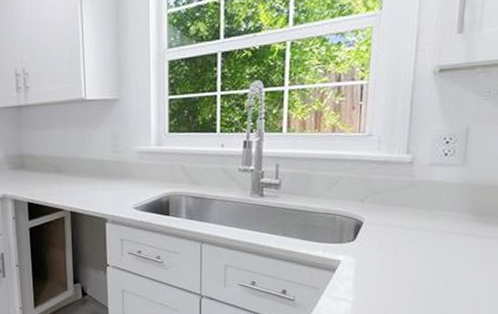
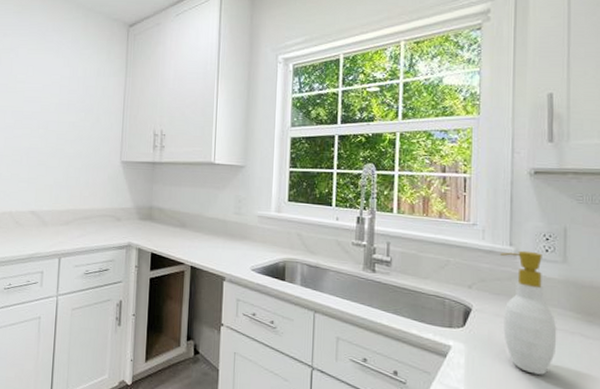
soap bottle: none [394,157,450,278] -> present [501,250,557,375]

